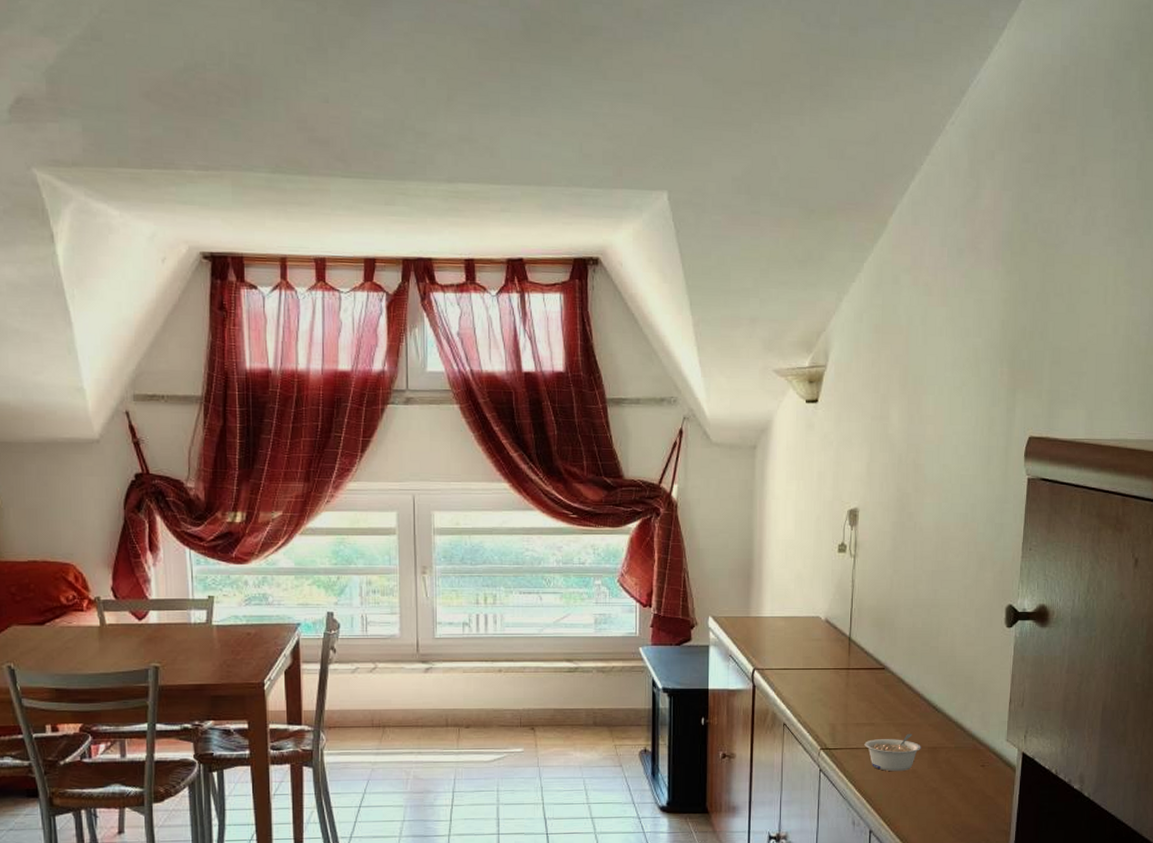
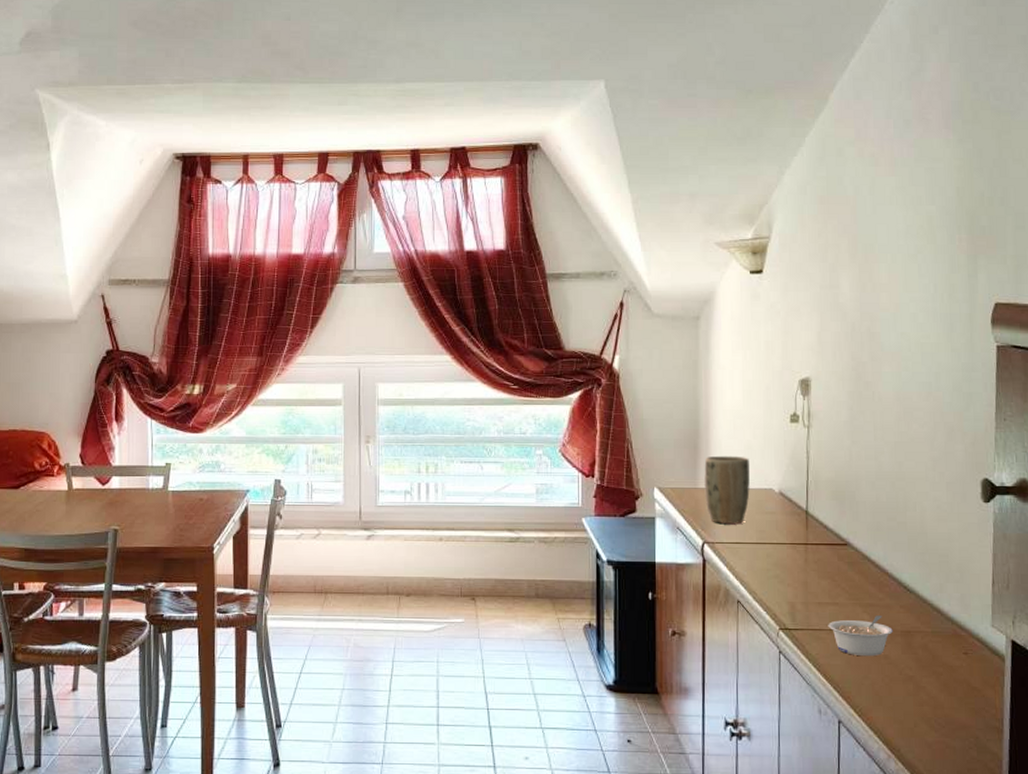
plant pot: none [756,585,799,652] -> present [704,455,750,525]

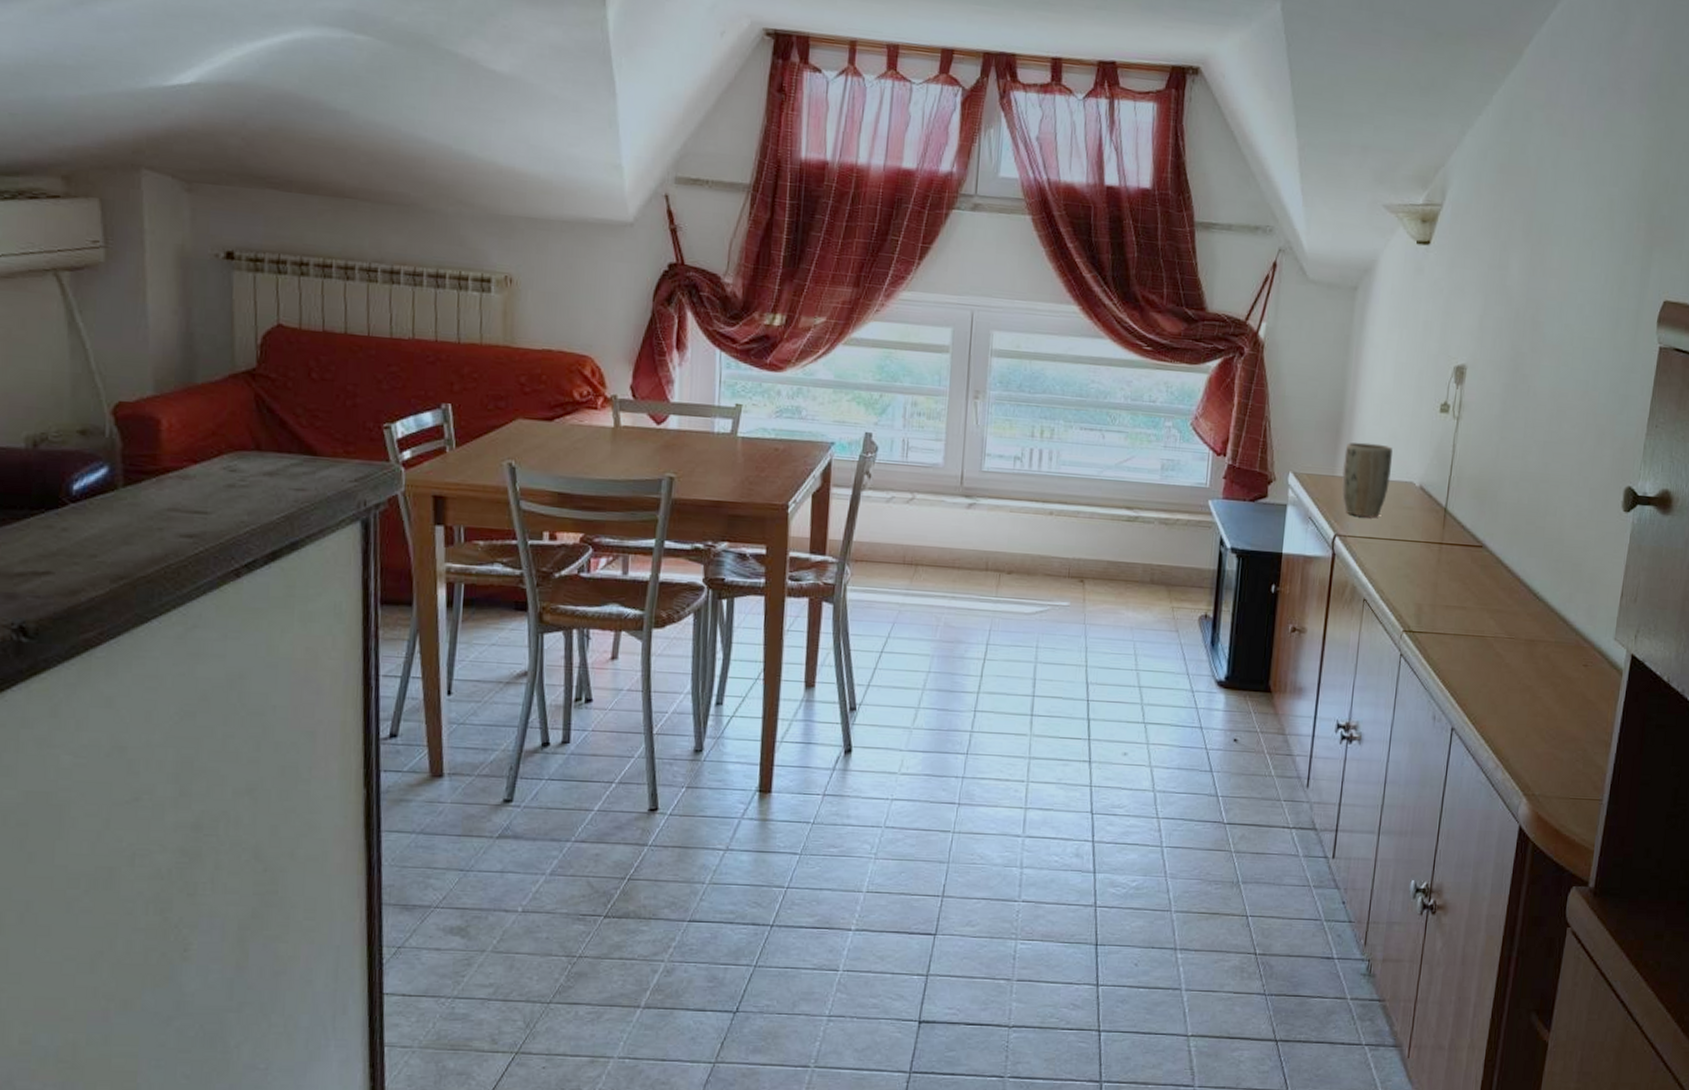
legume: present [828,616,893,657] -> none [1453,622,1517,664]

